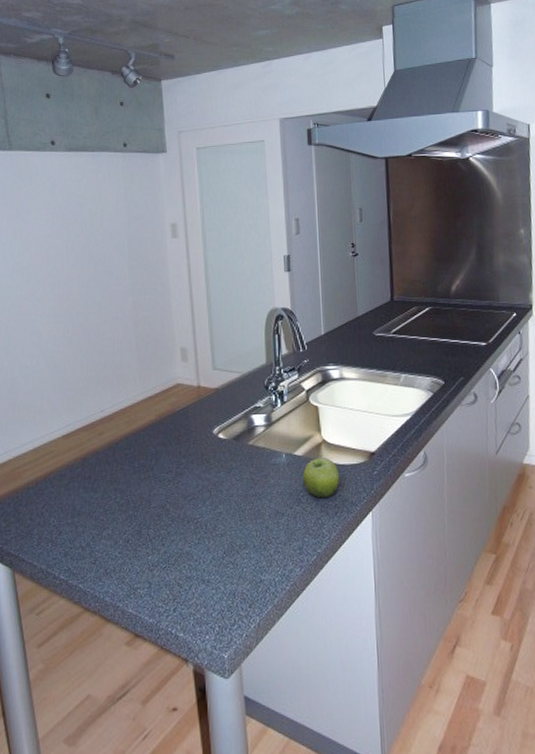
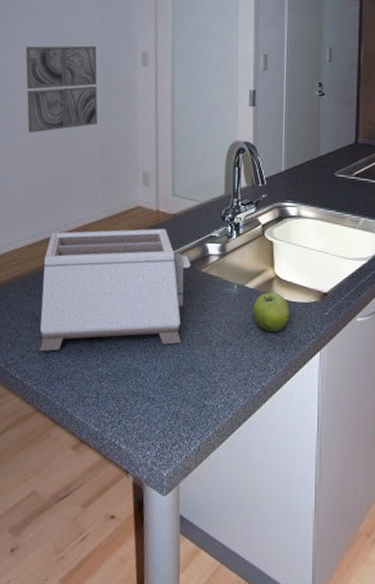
wall art: none [45,220,128,316] -> present [25,45,98,133]
toaster: none [81,404,237,547] -> present [40,228,191,352]

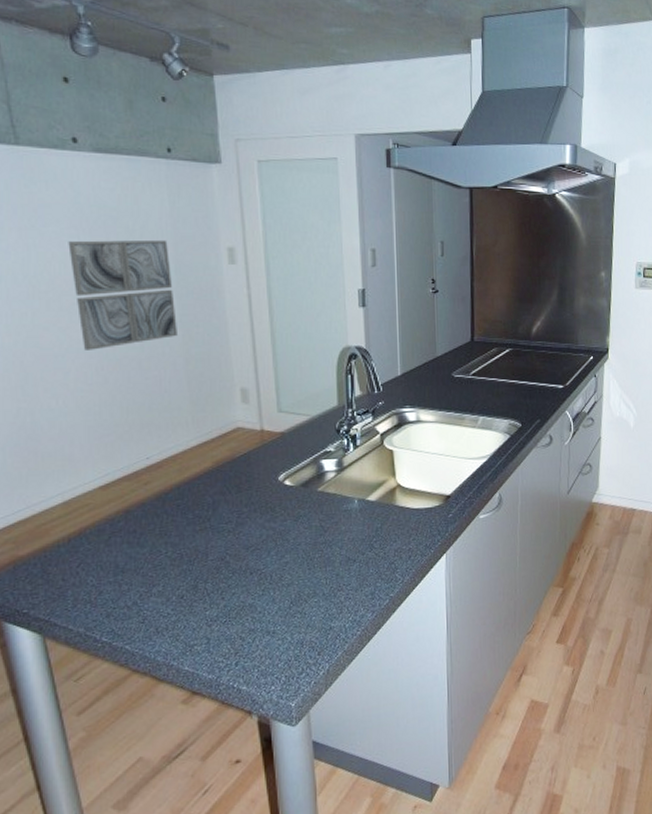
toaster: present [40,228,191,352] -> none [123,449,306,606]
fruit: present [253,292,290,333] -> none [376,502,414,544]

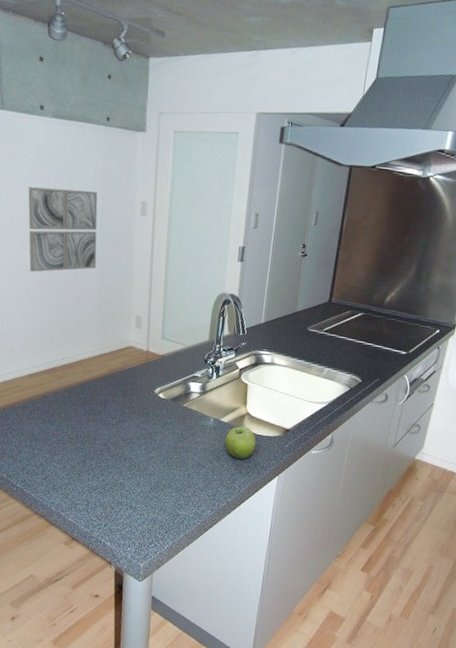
fruit: none [376,502,414,544] -> present [224,426,257,460]

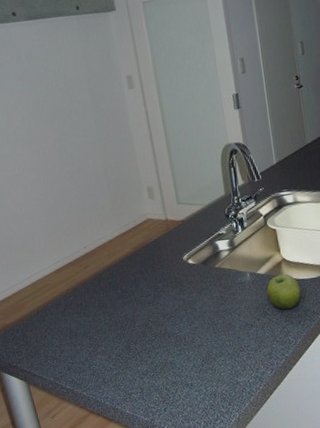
wall art: present [28,187,98,272] -> none [17,77,97,169]

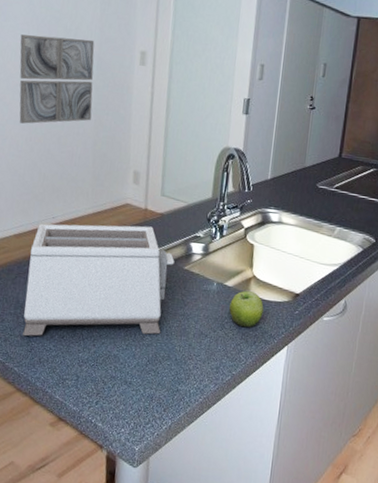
wall art: none [17,77,97,169] -> present [19,34,95,124]
toaster: none [71,235,209,362] -> present [23,223,175,336]

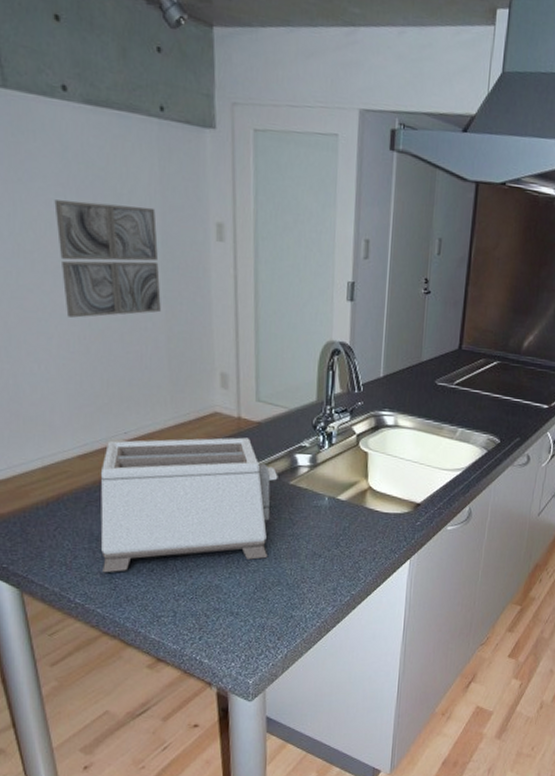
fruit: present [229,291,264,328] -> none [344,504,382,544]

